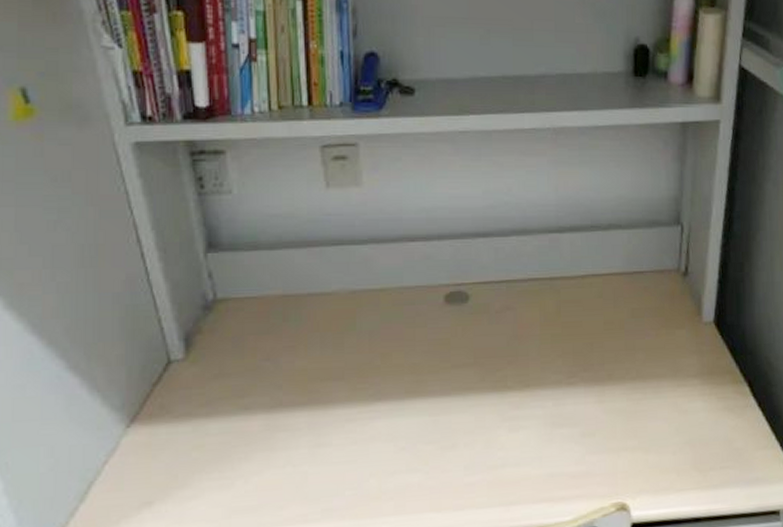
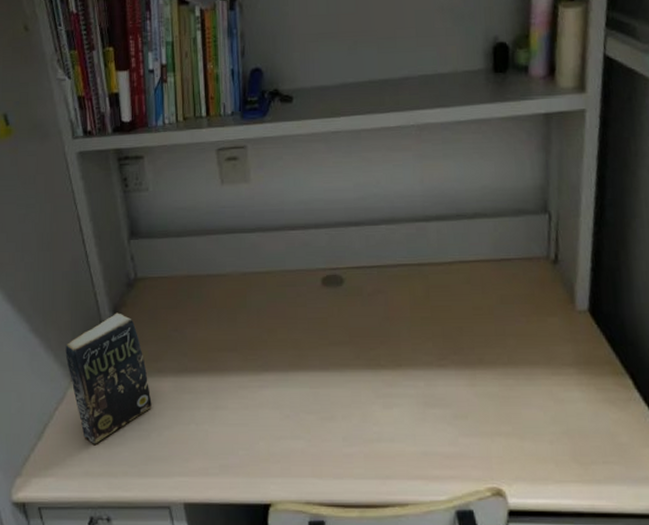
book: none [118,341,236,501] -> present [65,312,152,444]

